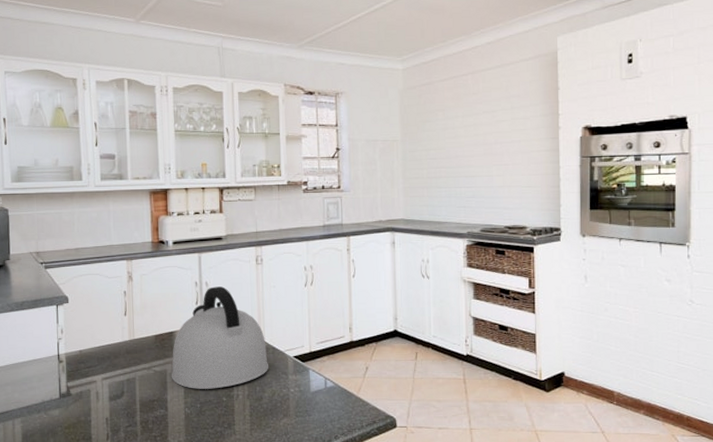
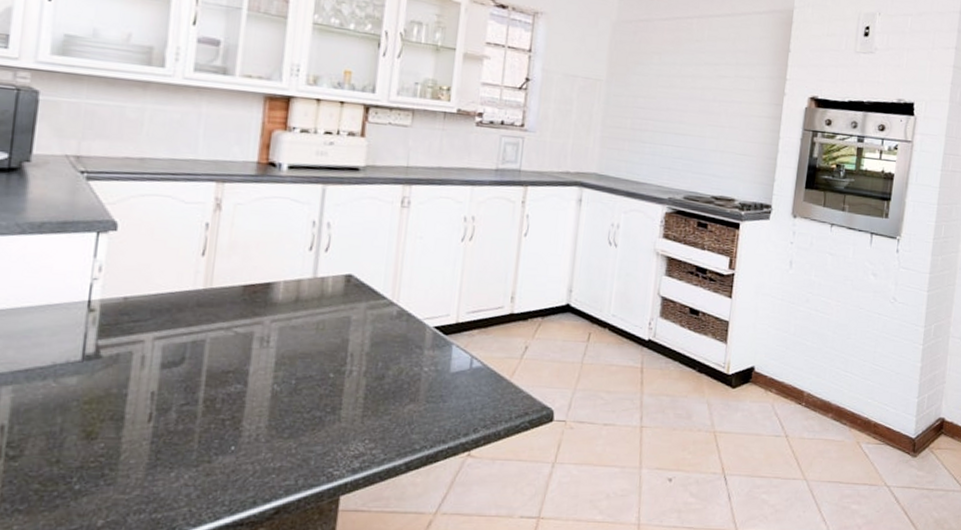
kettle: present [171,286,269,389] -> none [258,229,400,362]

